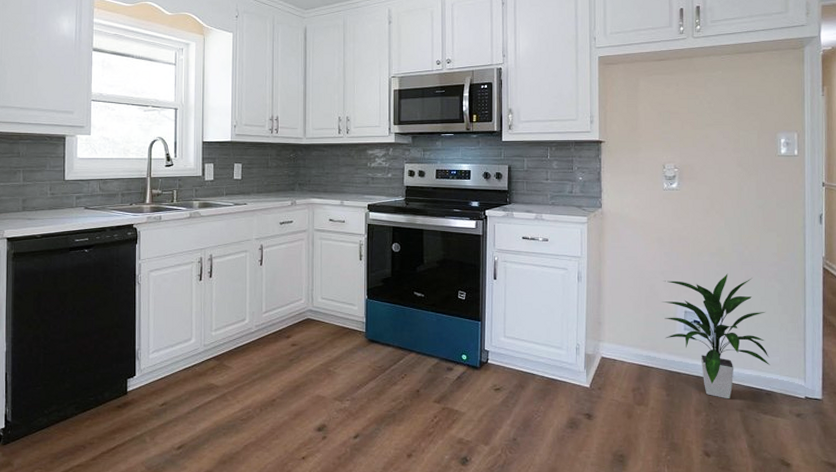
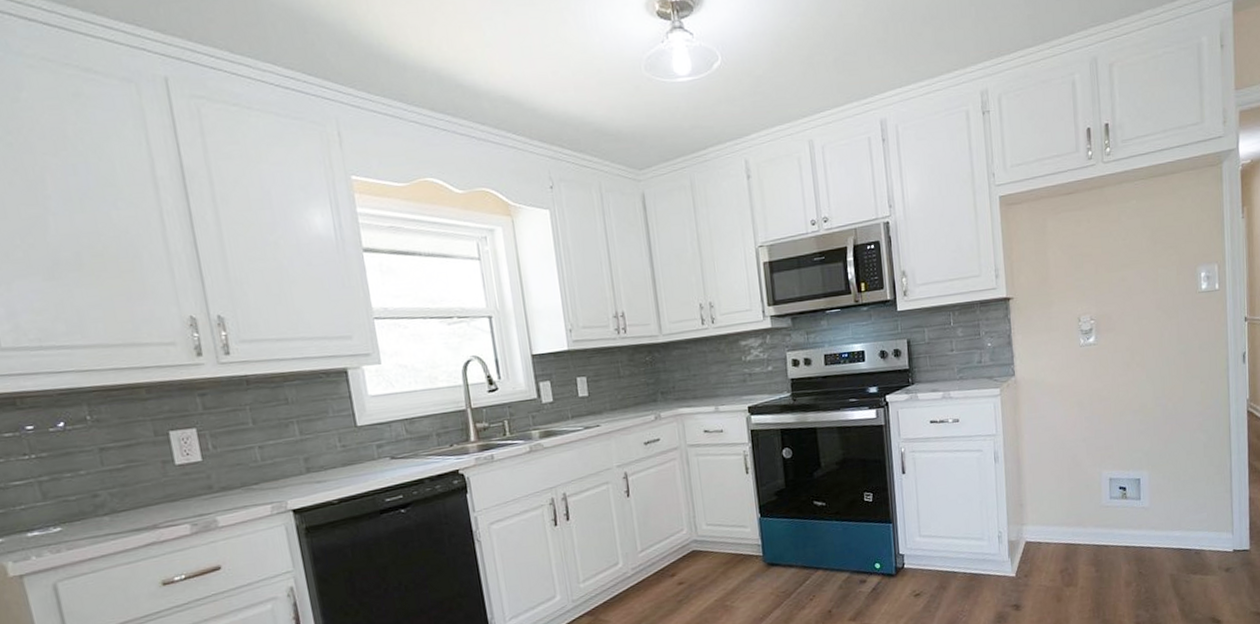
indoor plant: present [662,273,771,399] -> none [1085,430,1199,566]

